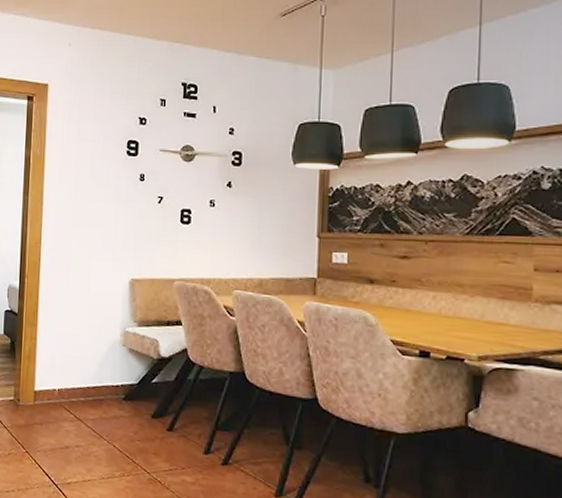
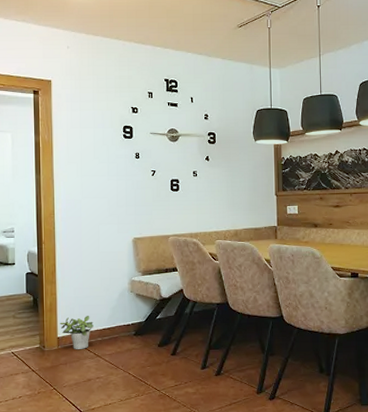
potted plant: none [38,368,76,409] -> present [60,316,93,349]

